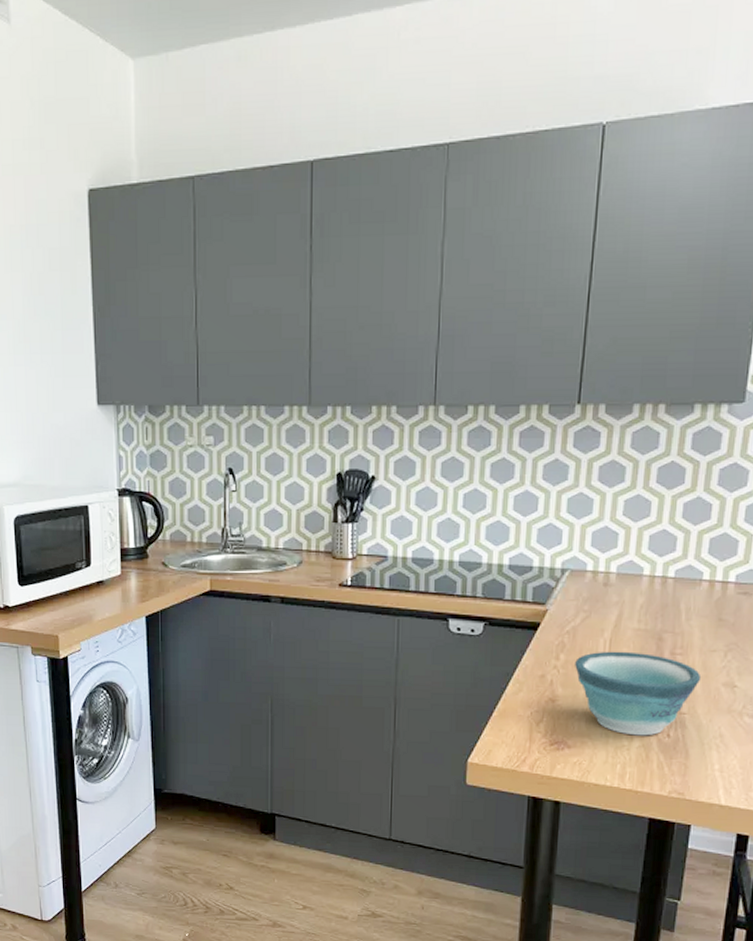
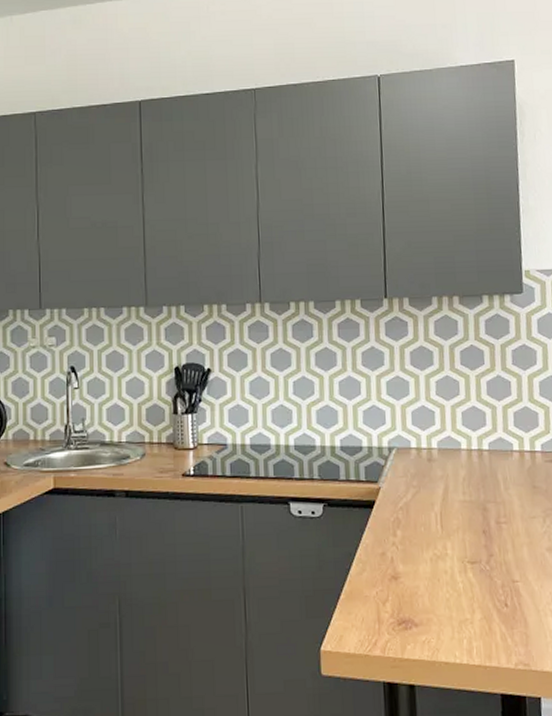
bowl: present [575,651,702,736] -> none [411,523,527,608]

